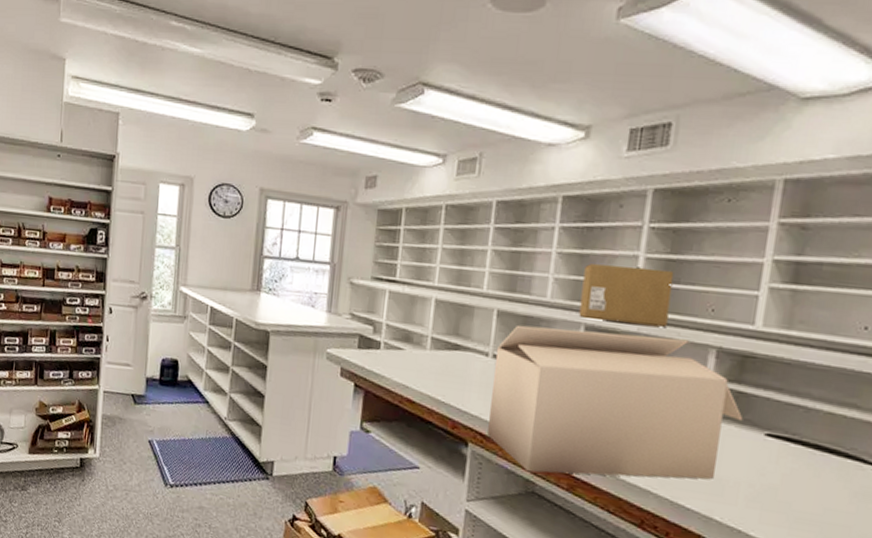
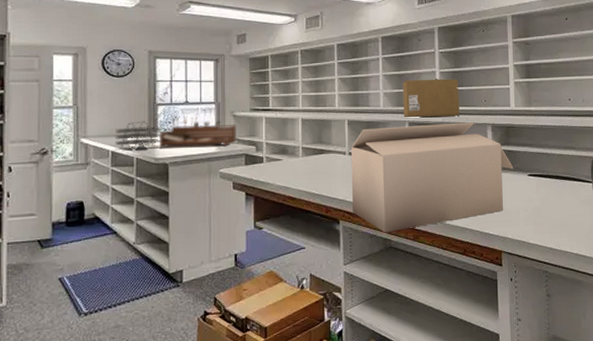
file organizer: none [214,274,265,311] -> present [114,121,161,151]
desk organizer: none [262,274,352,321] -> present [159,114,236,149]

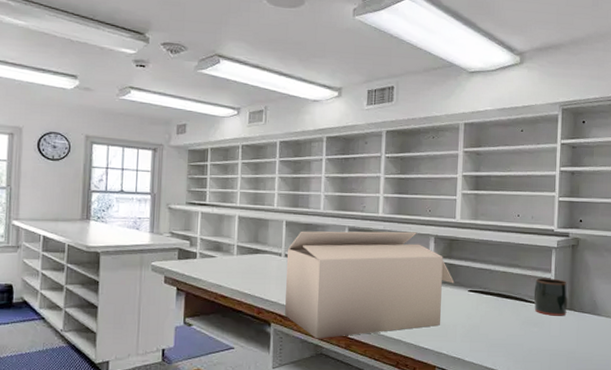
file organizer: present [114,121,161,151] -> none [46,207,94,237]
desk organizer: present [159,114,236,149] -> none [92,203,171,239]
box: present [403,78,460,118] -> none [344,184,404,224]

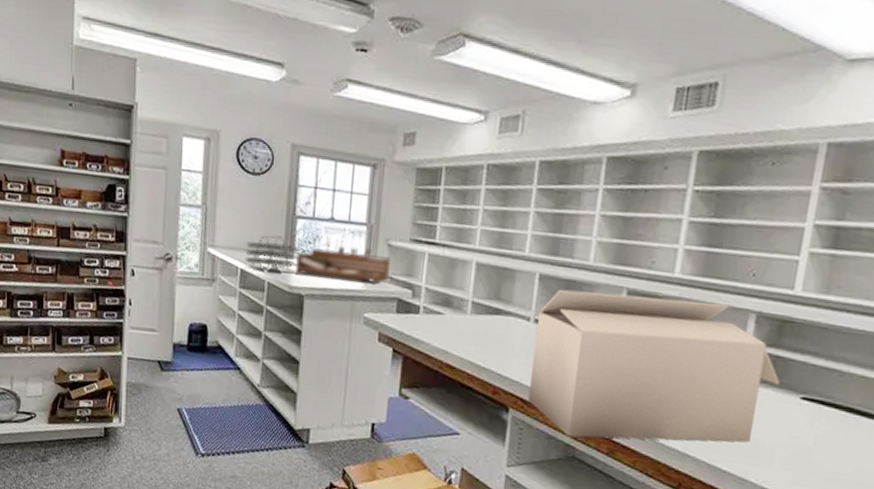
file organizer: none [46,207,94,237] -> present [244,235,299,274]
desk organizer: none [92,203,171,239] -> present [295,235,390,285]

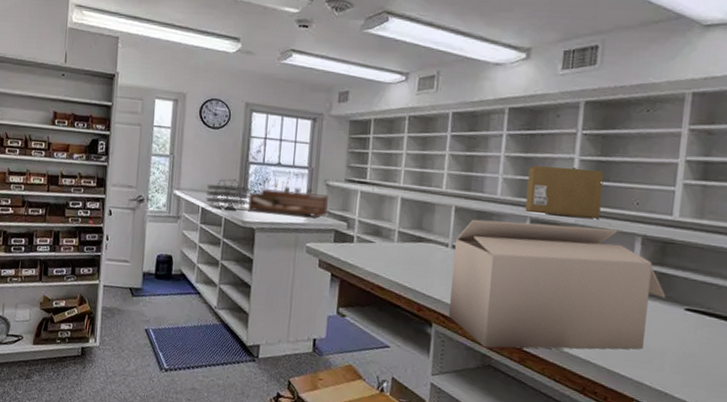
box: none [621,227,717,292] -> present [525,165,605,219]

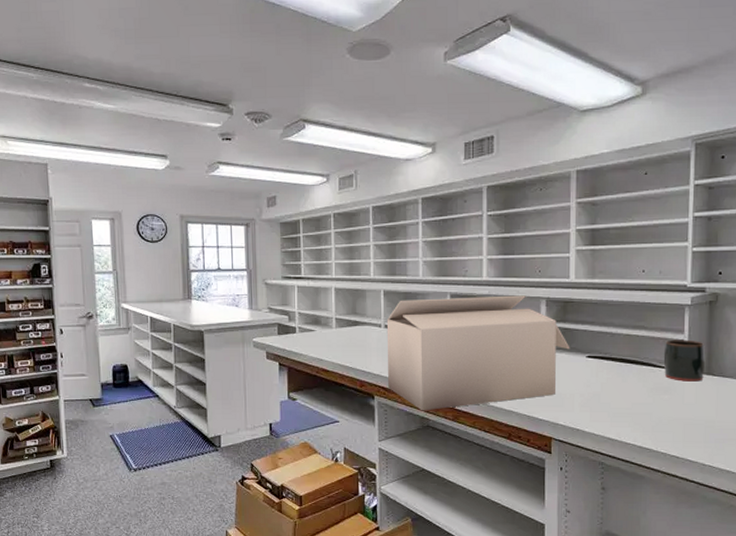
file organizer: present [204,179,251,211] -> none [152,287,196,317]
desk organizer: present [248,178,328,219] -> none [194,281,268,315]
box: present [525,165,605,219] -> none [445,245,509,289]

